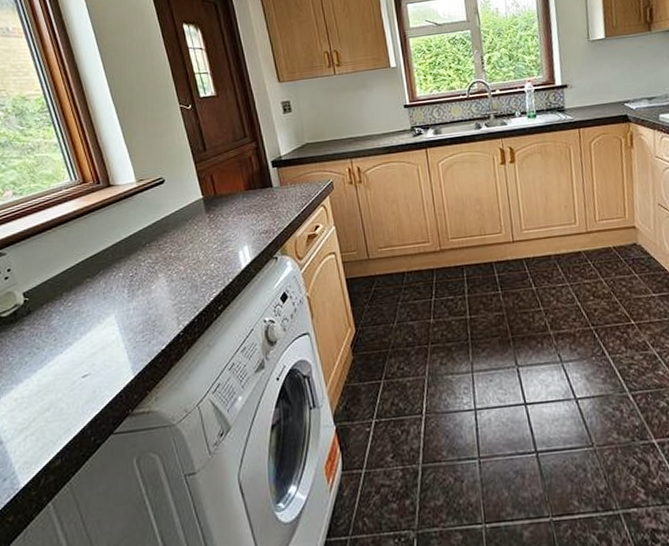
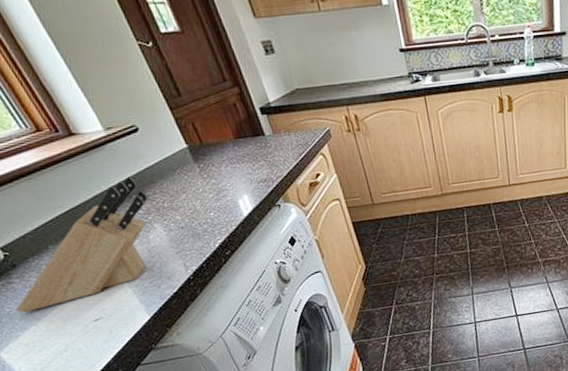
knife block: none [17,224,159,364] -> present [14,175,149,313]

